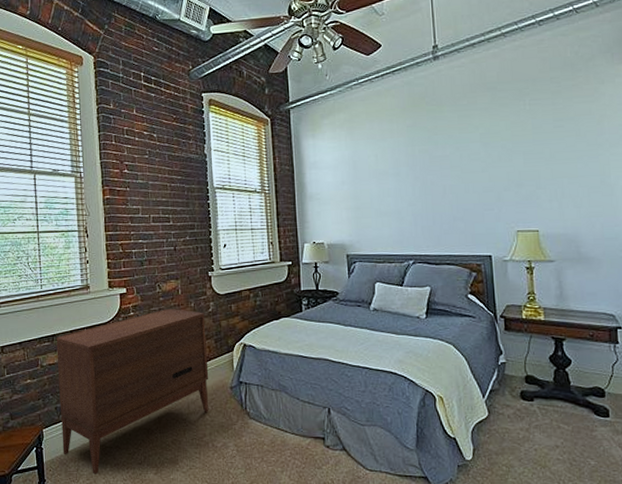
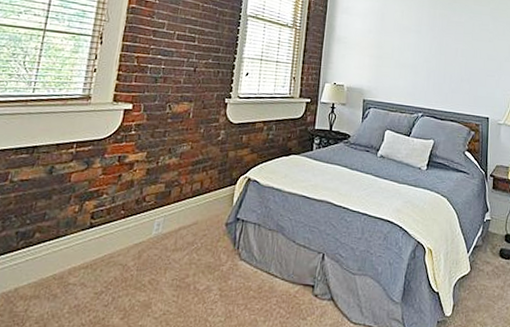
dresser: present [56,308,209,474] -> none [12,131,213,317]

